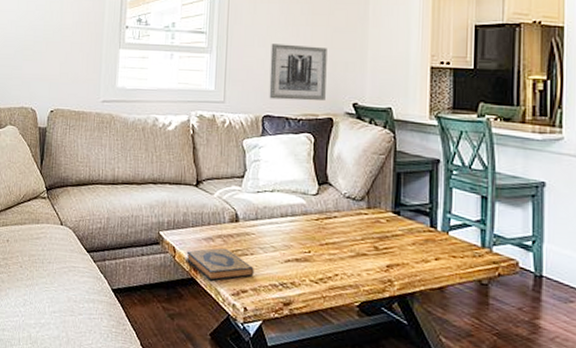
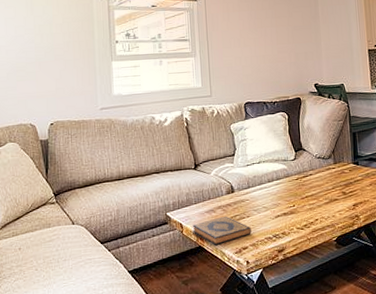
wall art: present [269,44,327,101] -> none [245,42,293,89]

